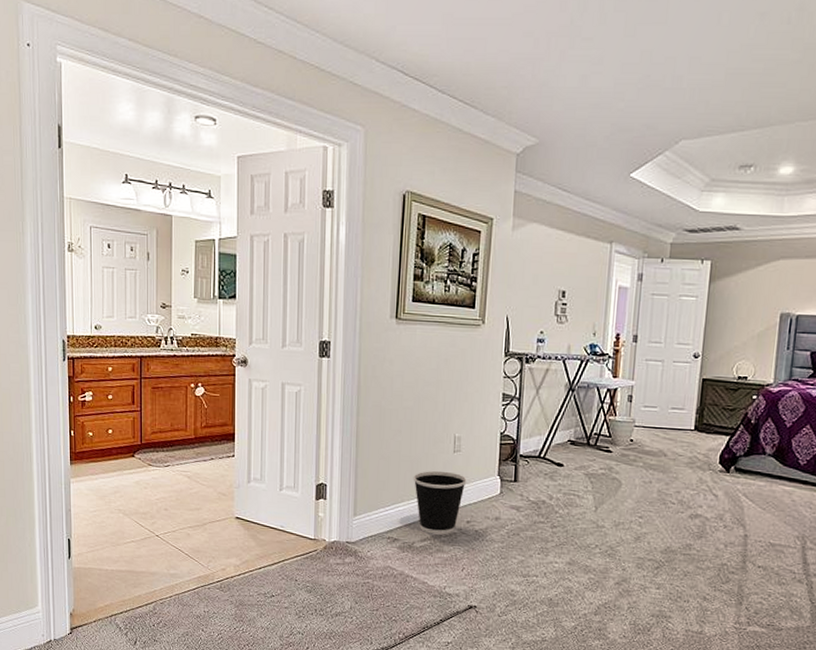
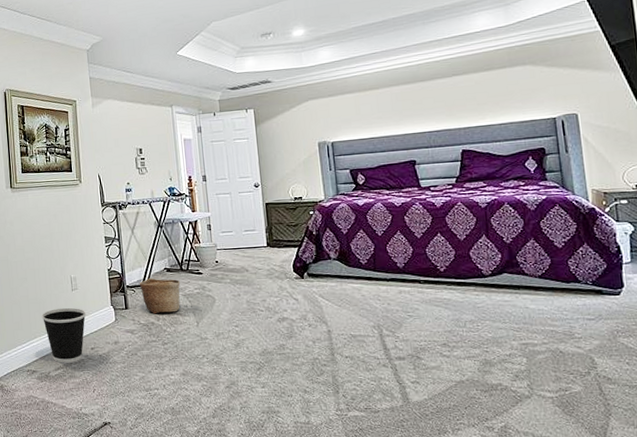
basket: none [535,449,585,493] -> present [139,278,181,314]

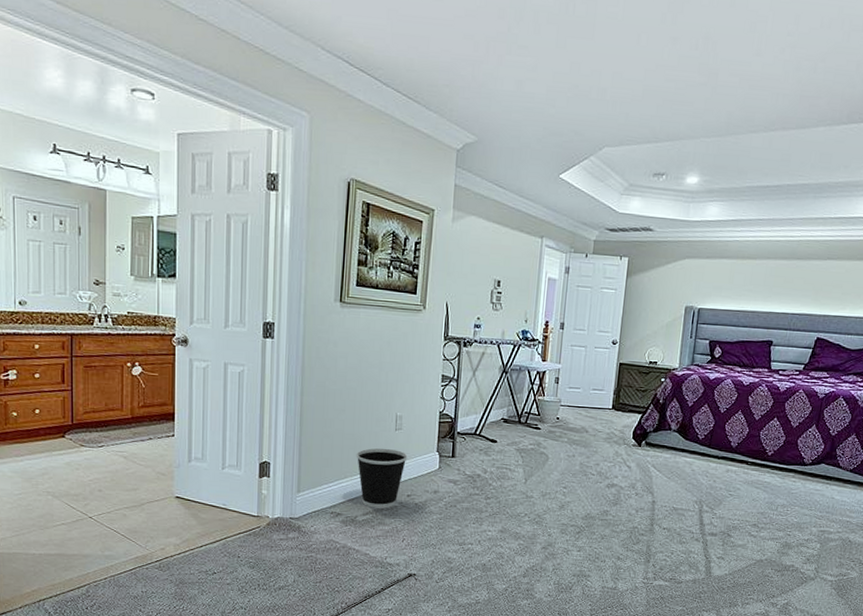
basket: present [139,278,181,314] -> none [471,427,516,467]

